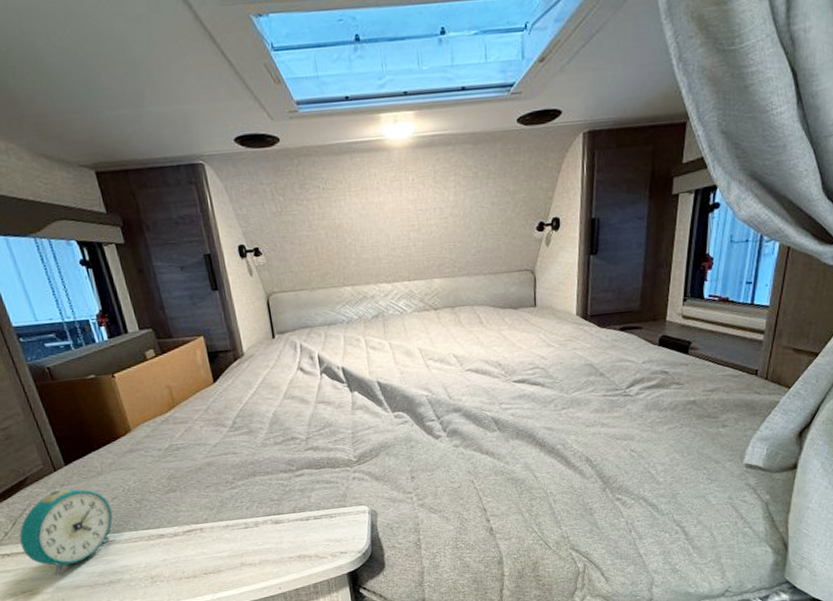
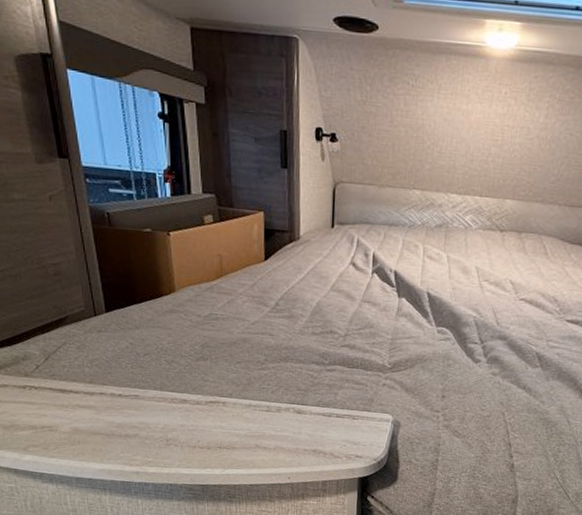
alarm clock: present [19,489,113,576] -> none [49,334,142,419]

